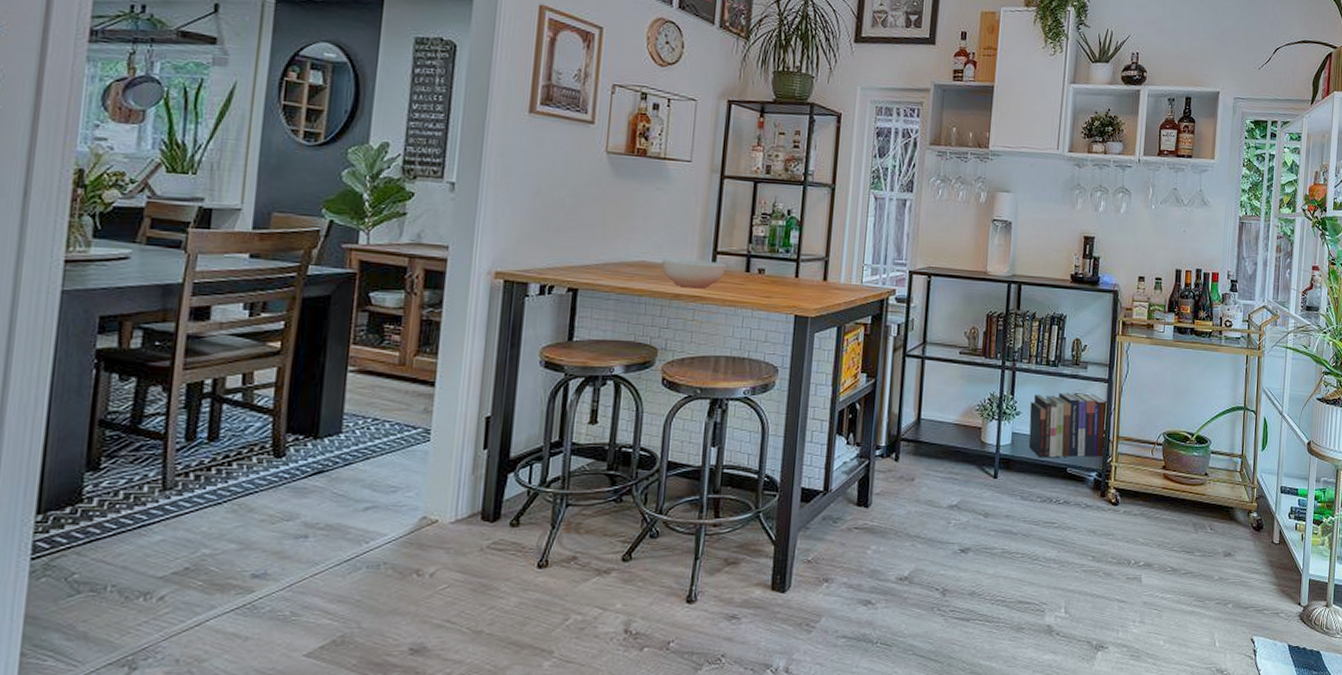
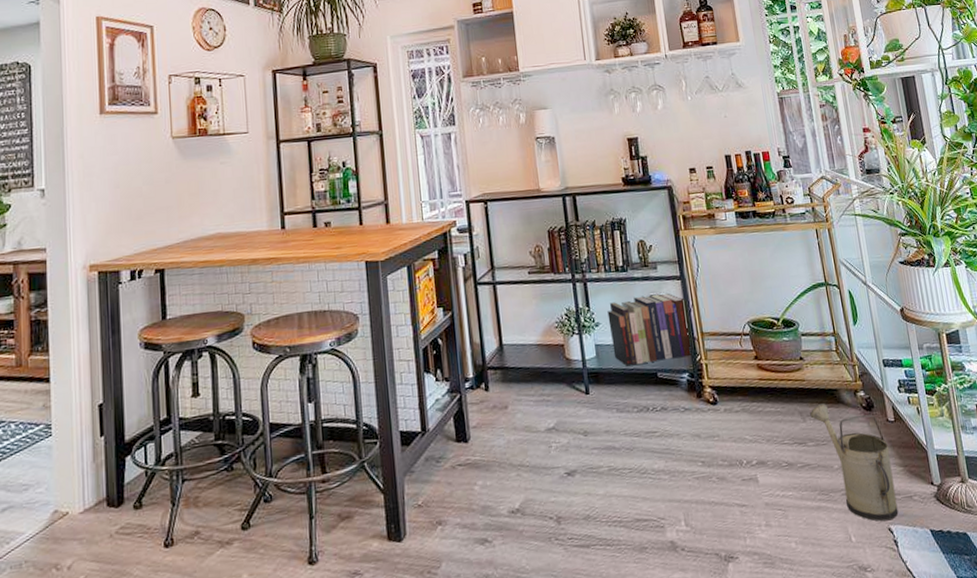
bowl: present [661,258,728,288] -> none [235,222,296,251]
watering can: none [1203,519,1268,632] -> present [810,403,899,521]

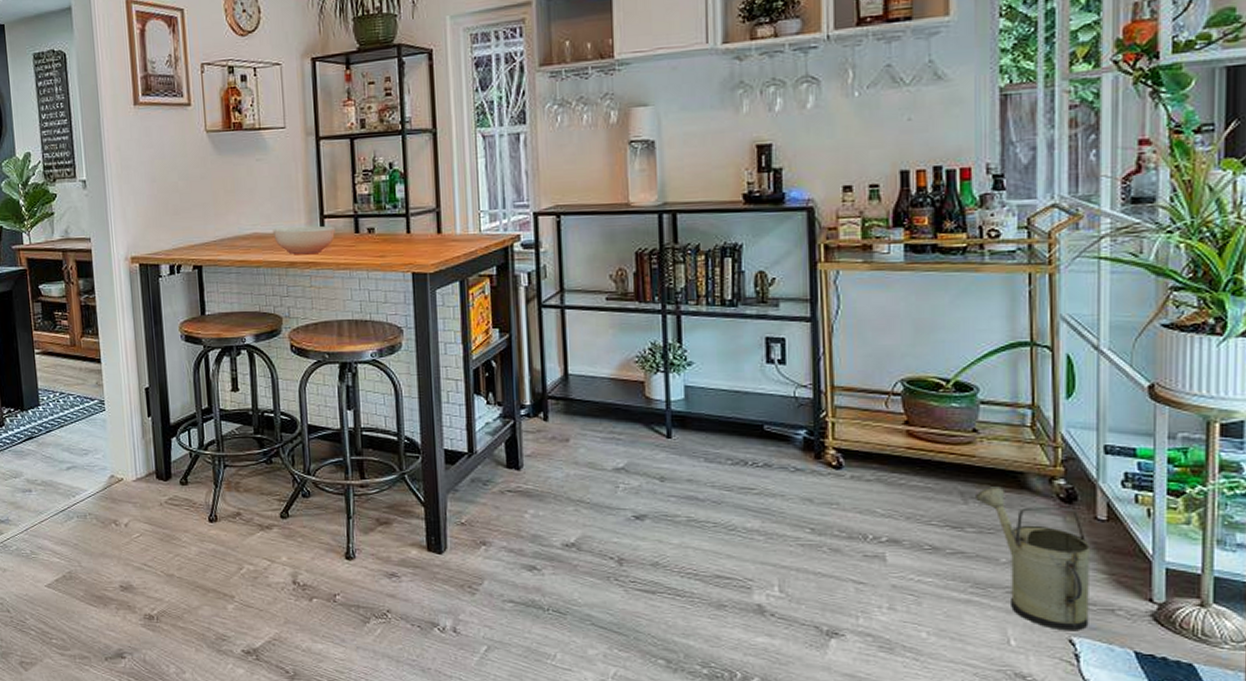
bowl: none [235,222,296,251] -> present [272,225,336,254]
books: present [607,293,693,366] -> none [705,335,817,414]

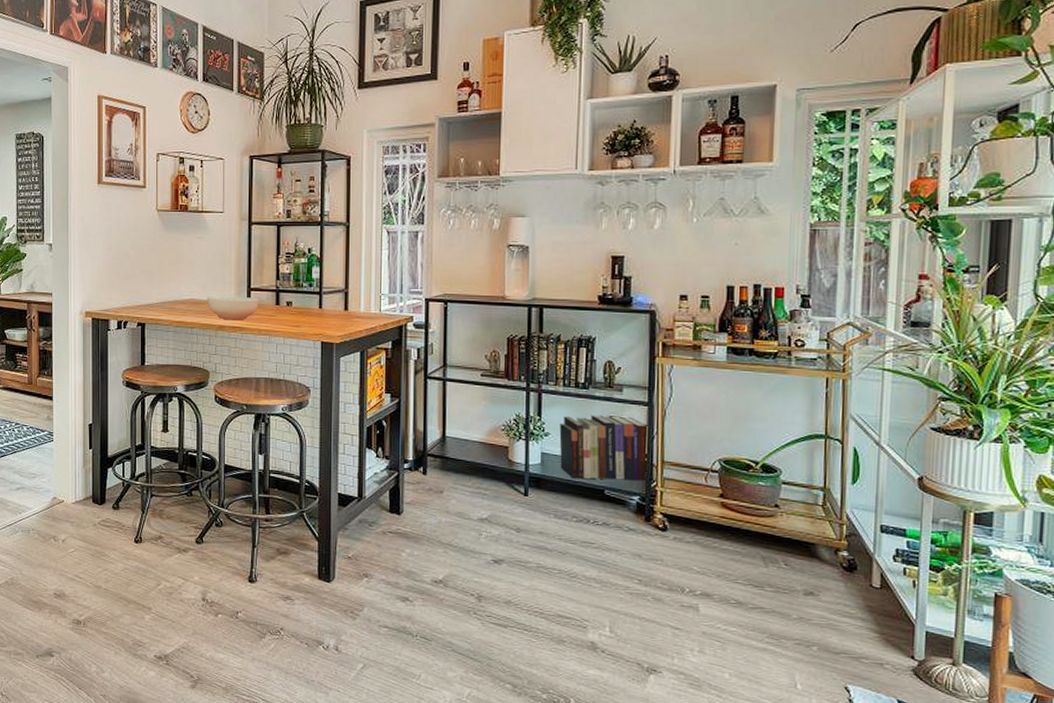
books: none [705,335,817,414] -> present [559,415,650,481]
watering can: present [976,486,1089,631] -> none [774,554,865,680]

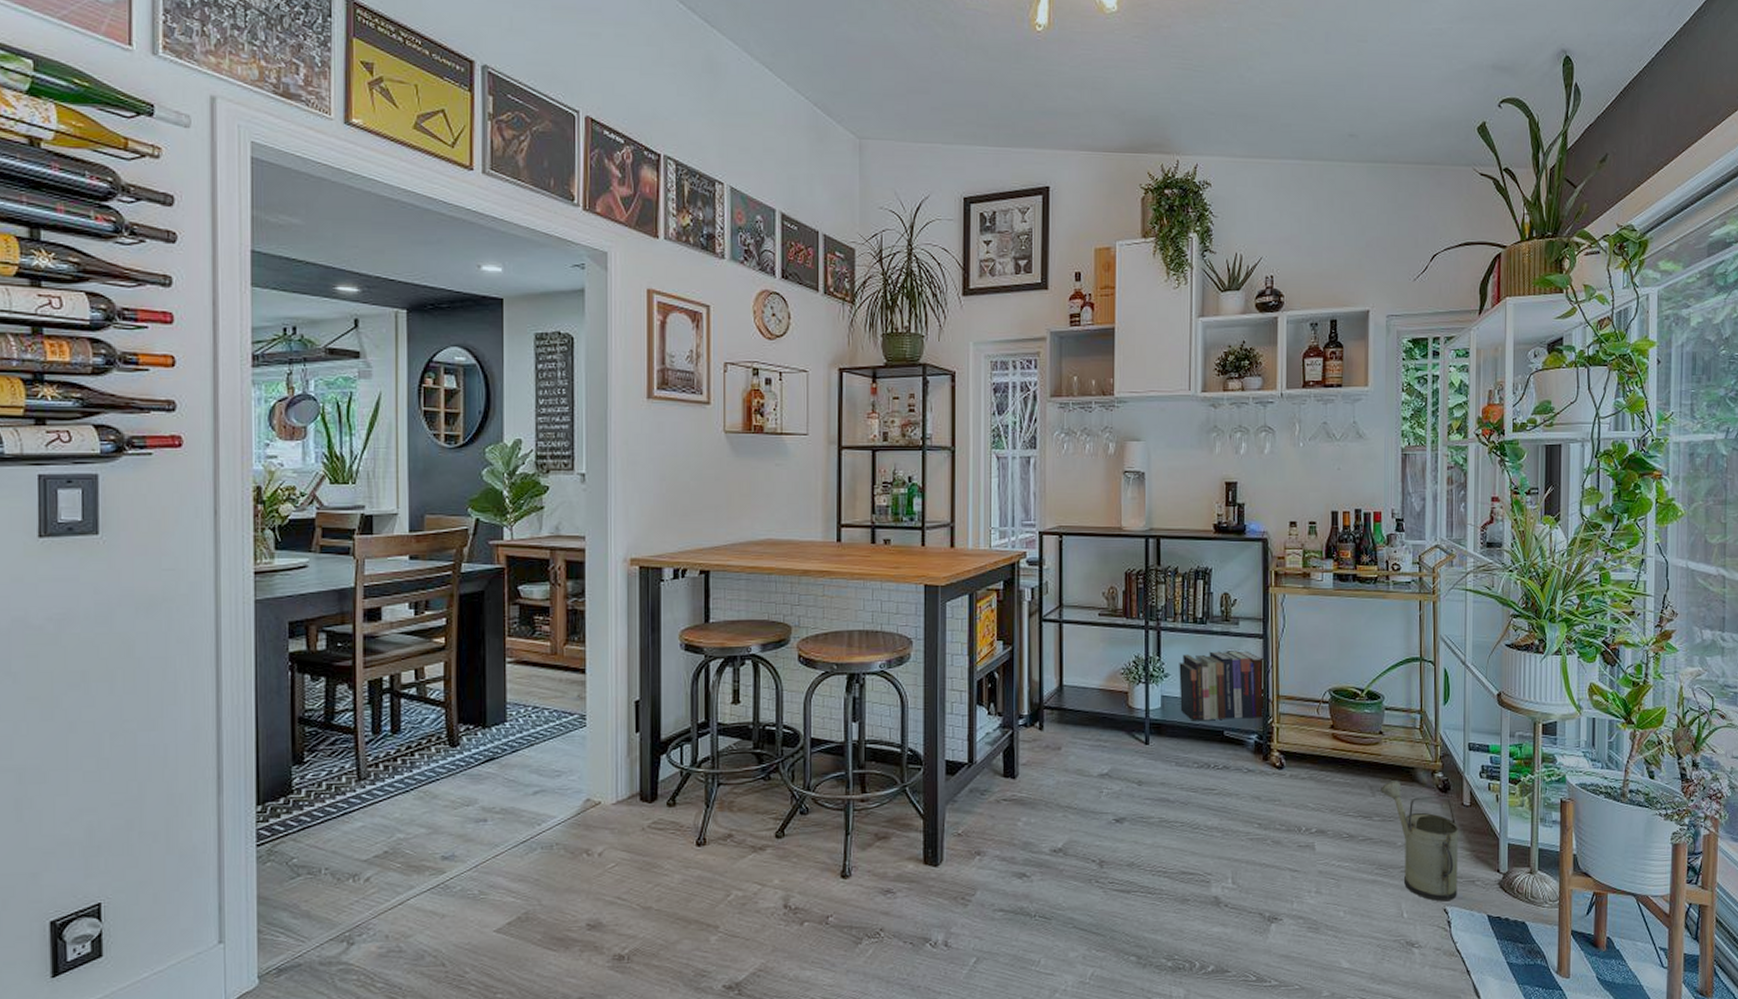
bowl: present [206,295,260,319] -> none [787,534,853,562]
watering can: none [774,554,865,680] -> present [1381,780,1458,902]

